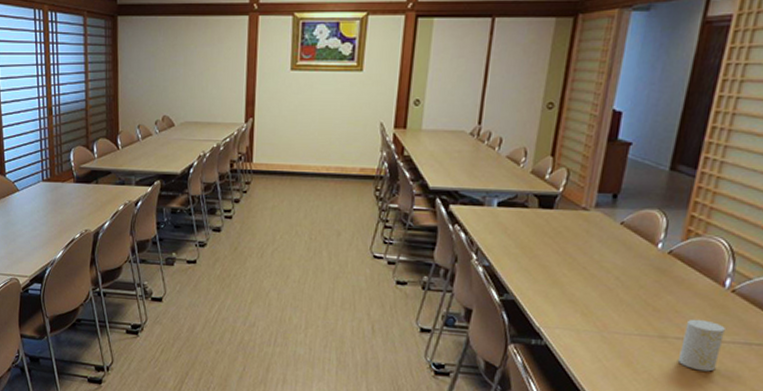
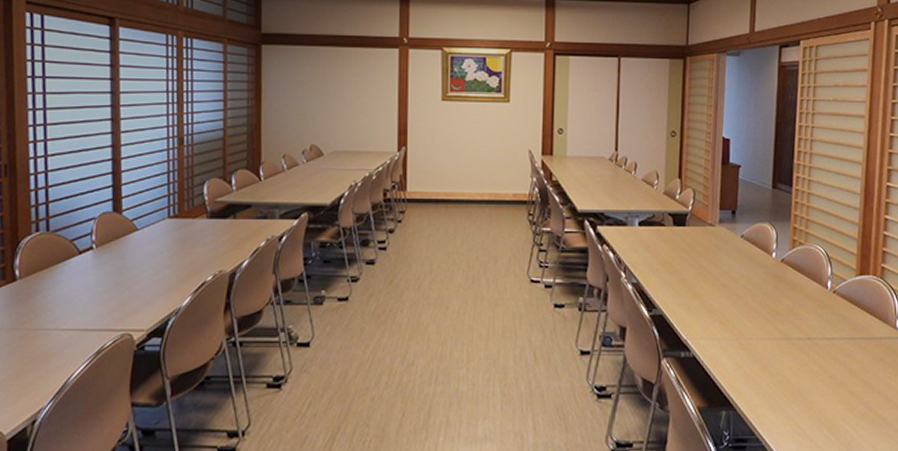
cup: present [679,319,725,372] -> none [803,319,834,368]

